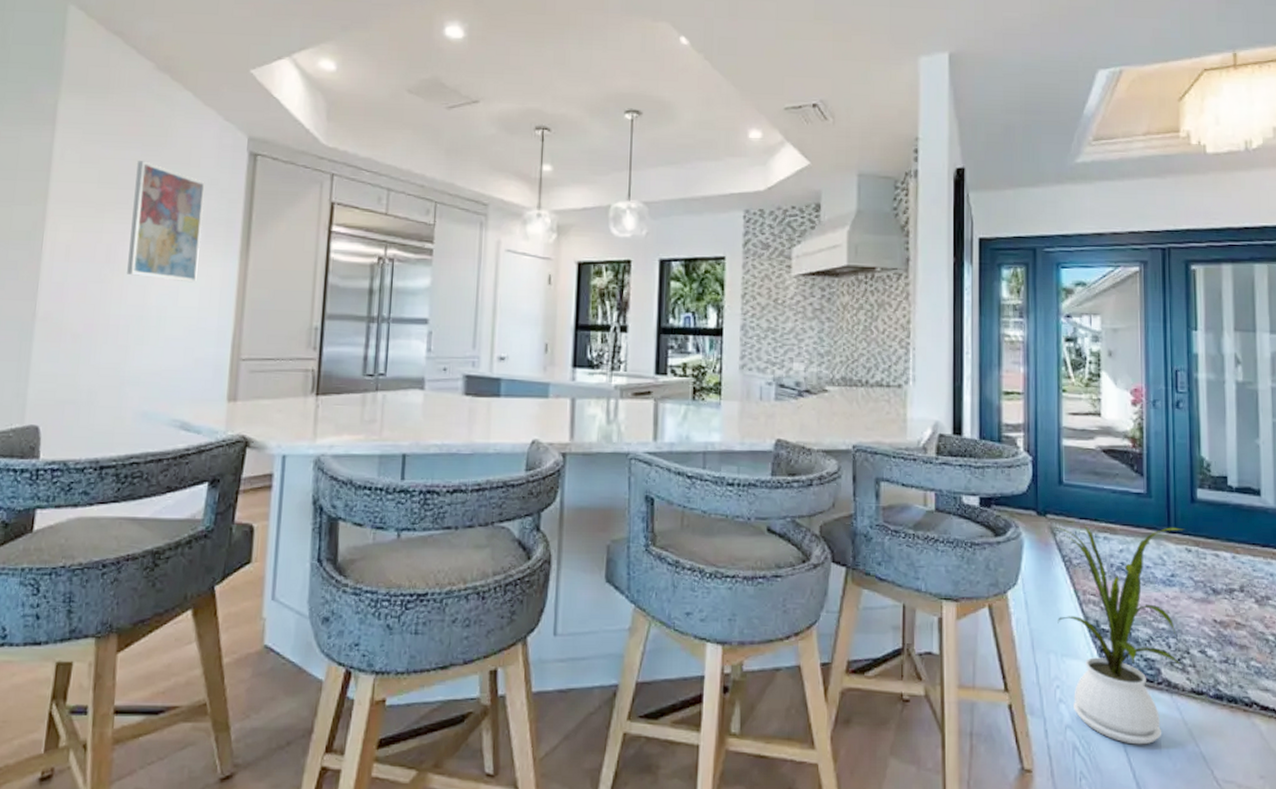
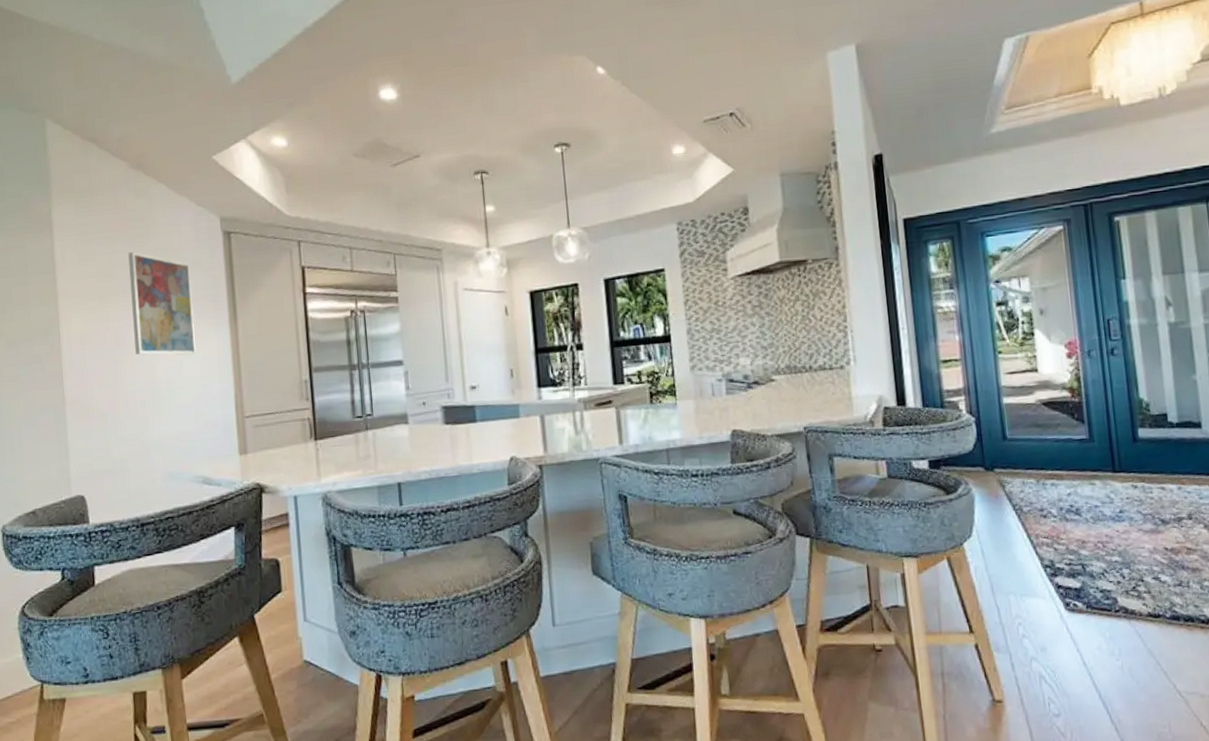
house plant: present [1055,524,1185,745] -> none [1003,466,1138,669]

